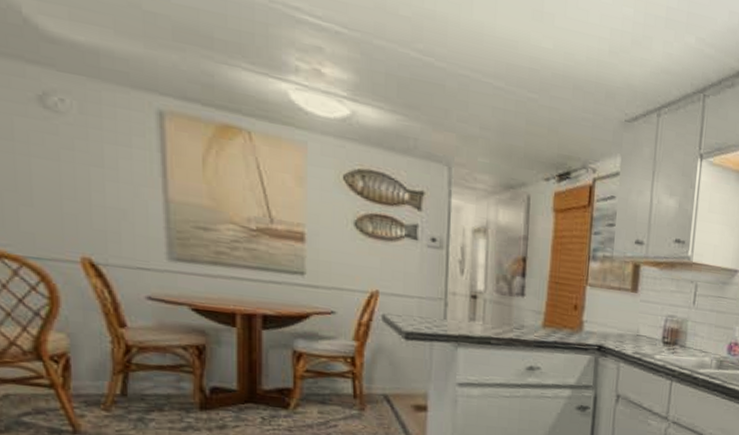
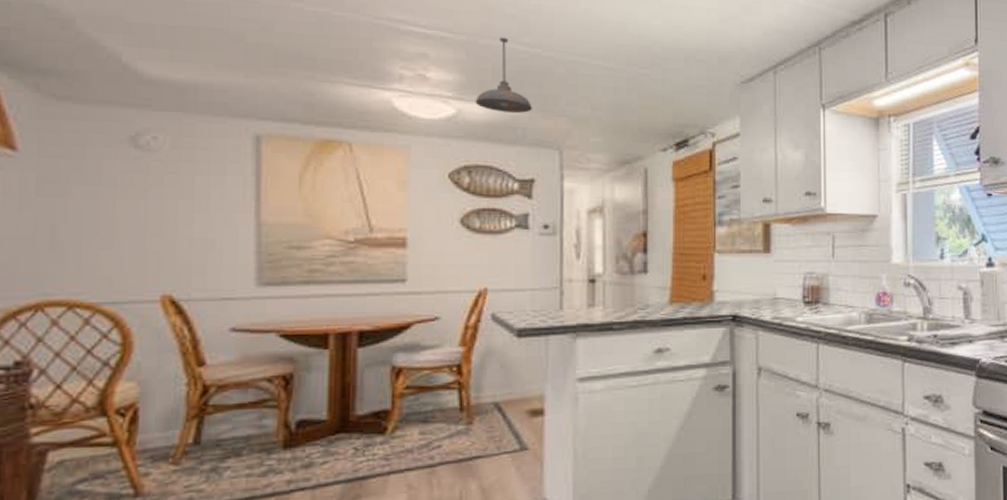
pendant light: none [368,39,423,124] -> present [475,37,532,113]

